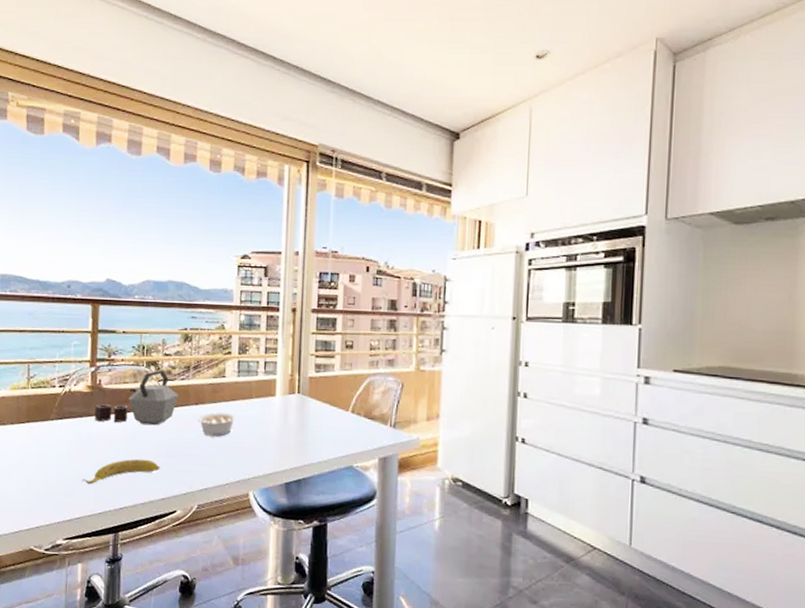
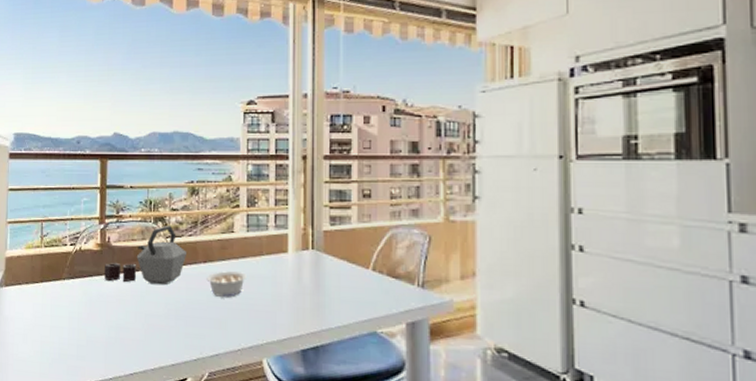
banana: present [82,459,160,485] -> none [93,321,169,348]

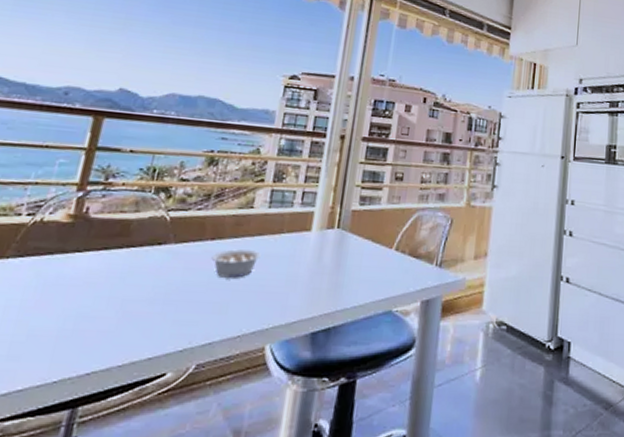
kettle: present [104,226,188,286] -> none [71,197,193,265]

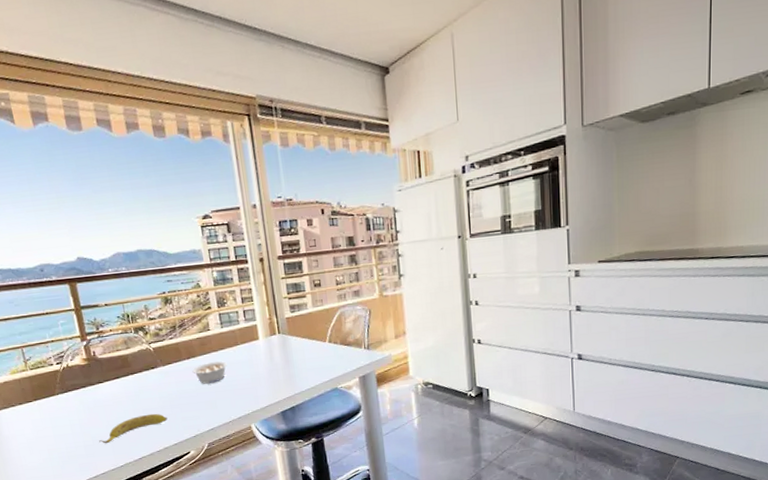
banana: none [36,307,153,344] -> present [99,413,168,444]

